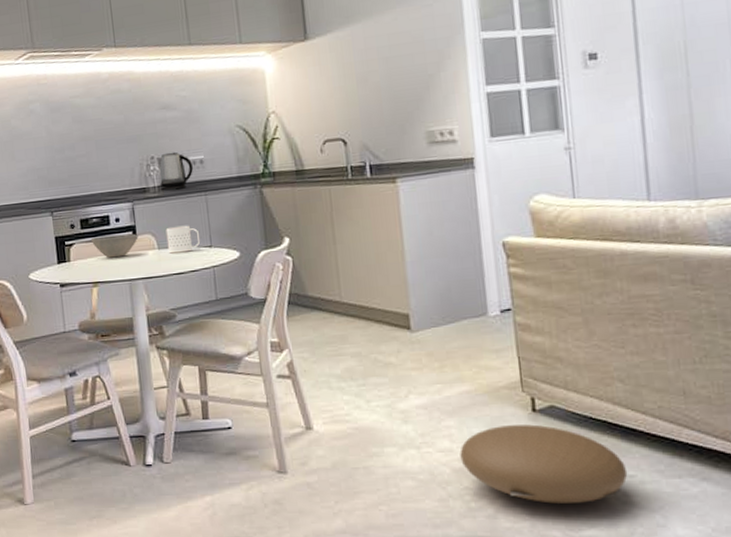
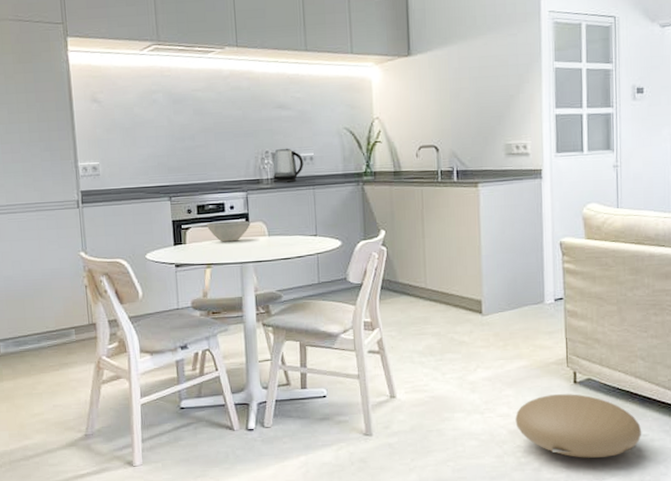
mug: present [165,225,201,254] -> none [276,215,307,240]

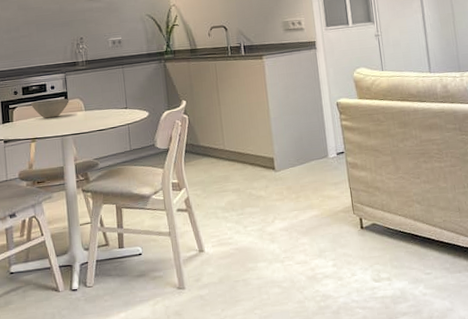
kettle: present [270,148,303,183] -> none [84,34,113,65]
pouf: present [515,394,642,458] -> none [312,238,426,299]

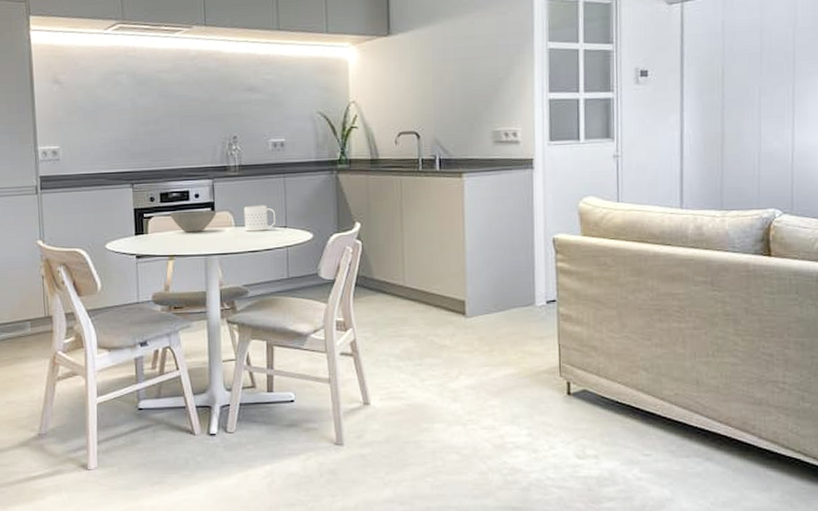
mug: none [91,91,119,114] -> present [243,205,277,232]

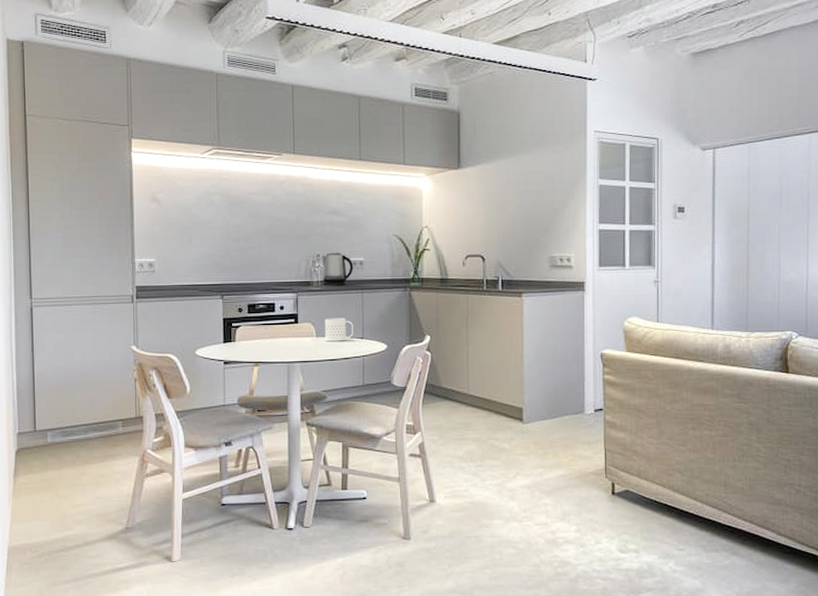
bowl: present [169,210,217,233] -> none [256,321,299,341]
kettle: none [239,133,274,170] -> present [322,252,353,286]

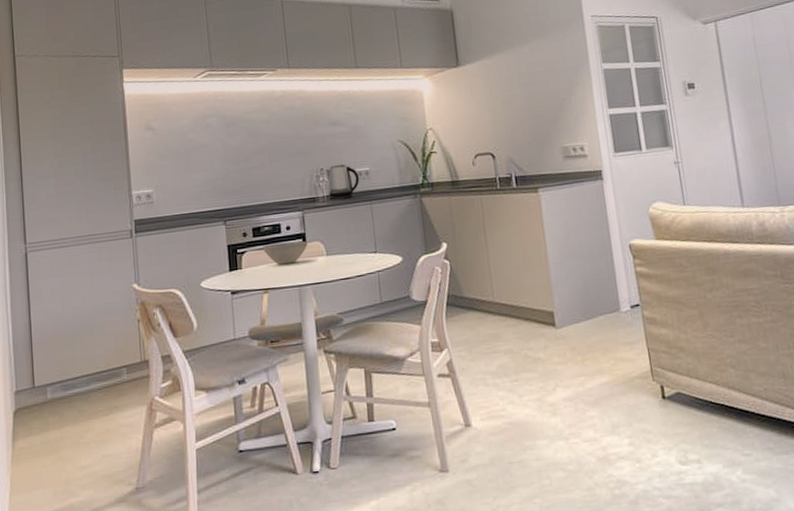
bowl: none [256,321,299,341] -> present [262,241,308,265]
mug: present [324,317,354,342] -> none [333,232,366,260]

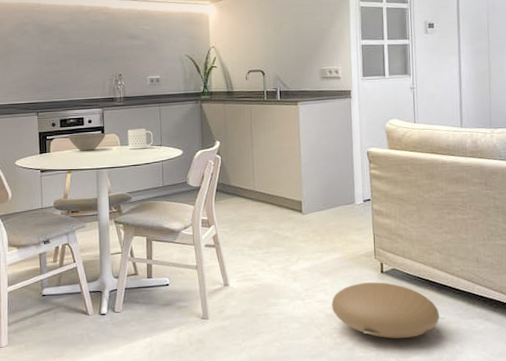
kettle: present [325,164,359,200] -> none [123,71,151,101]
mug: none [333,232,366,260] -> present [127,128,154,150]
pouf: none [603,411,745,486] -> present [331,282,440,339]

